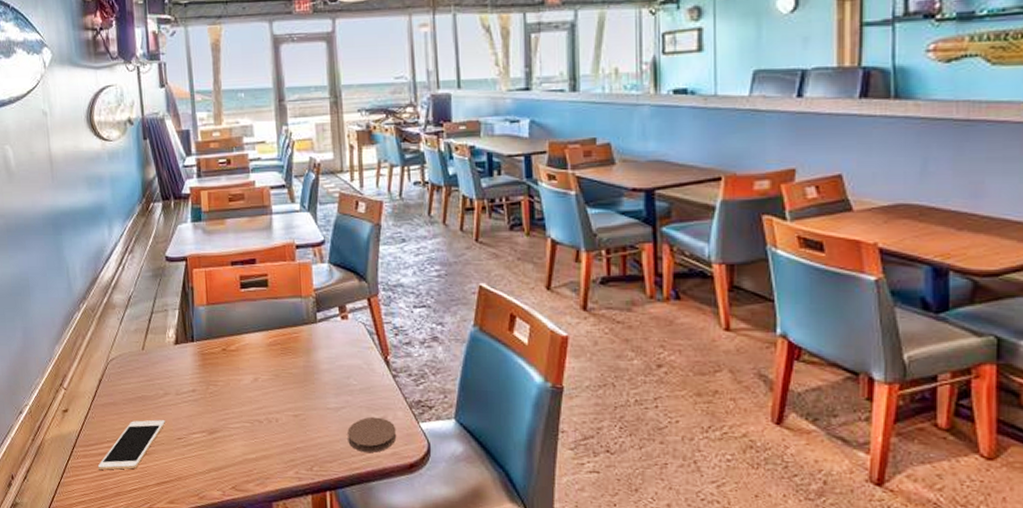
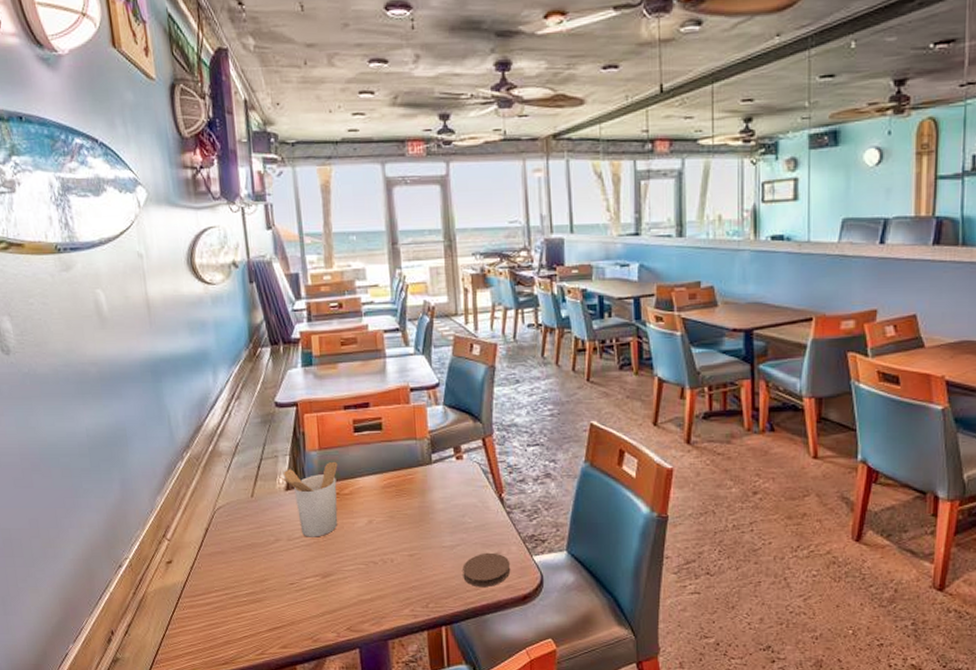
cell phone: present [97,419,165,470] -> none [205,566,277,619]
utensil holder: none [170,317,225,393] -> present [280,461,338,537]

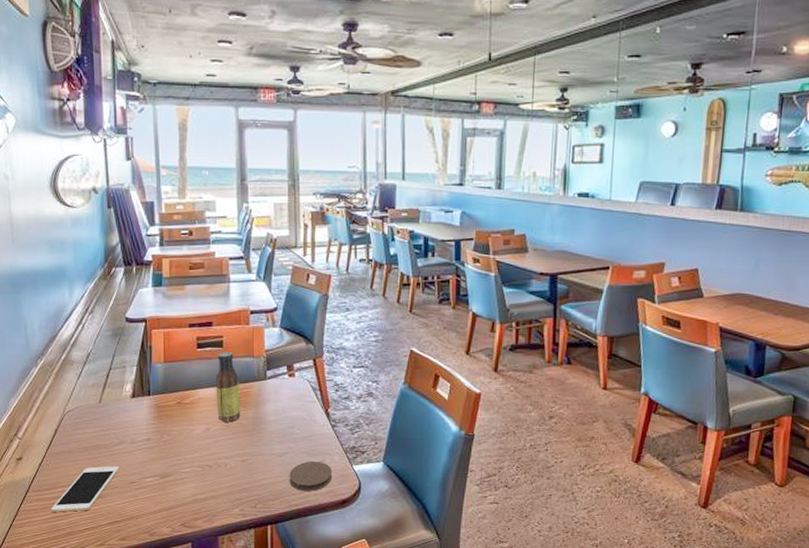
cell phone: none [205,566,277,619] -> present [50,466,119,512]
utensil holder: present [280,461,338,537] -> none [127,373,181,441]
sauce bottle: none [376,434,406,513] -> present [215,351,241,422]

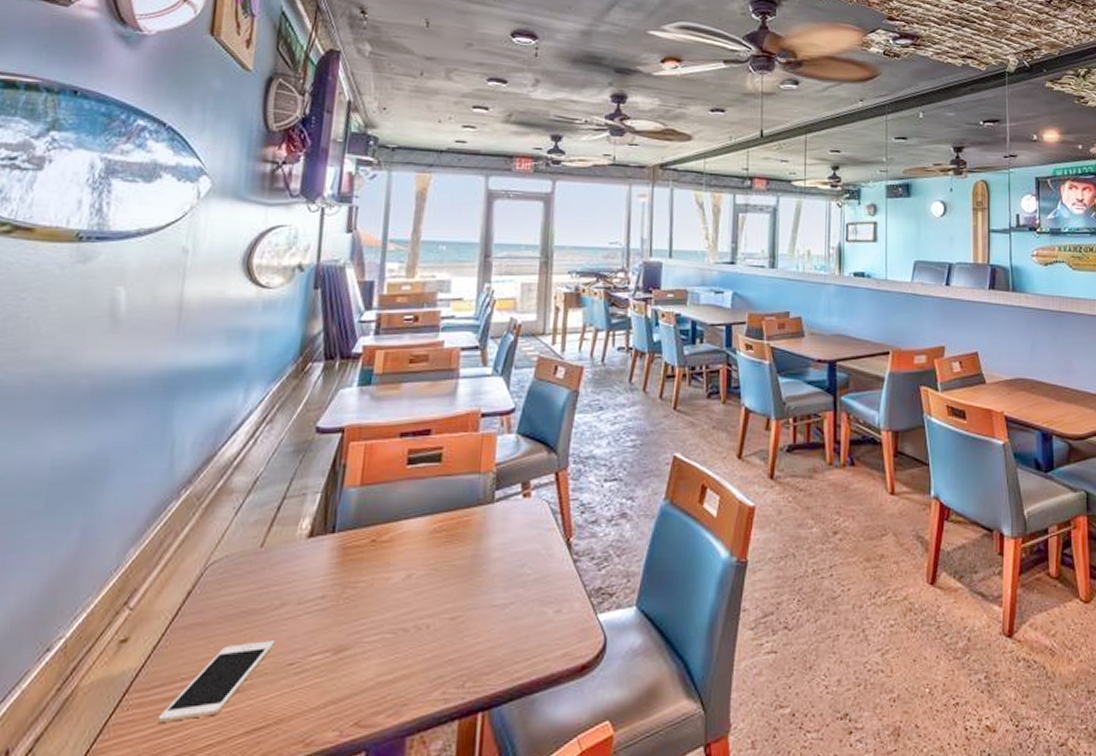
sauce bottle: present [215,351,241,422] -> none [424,467,458,565]
coaster: present [289,461,332,491] -> none [512,611,571,656]

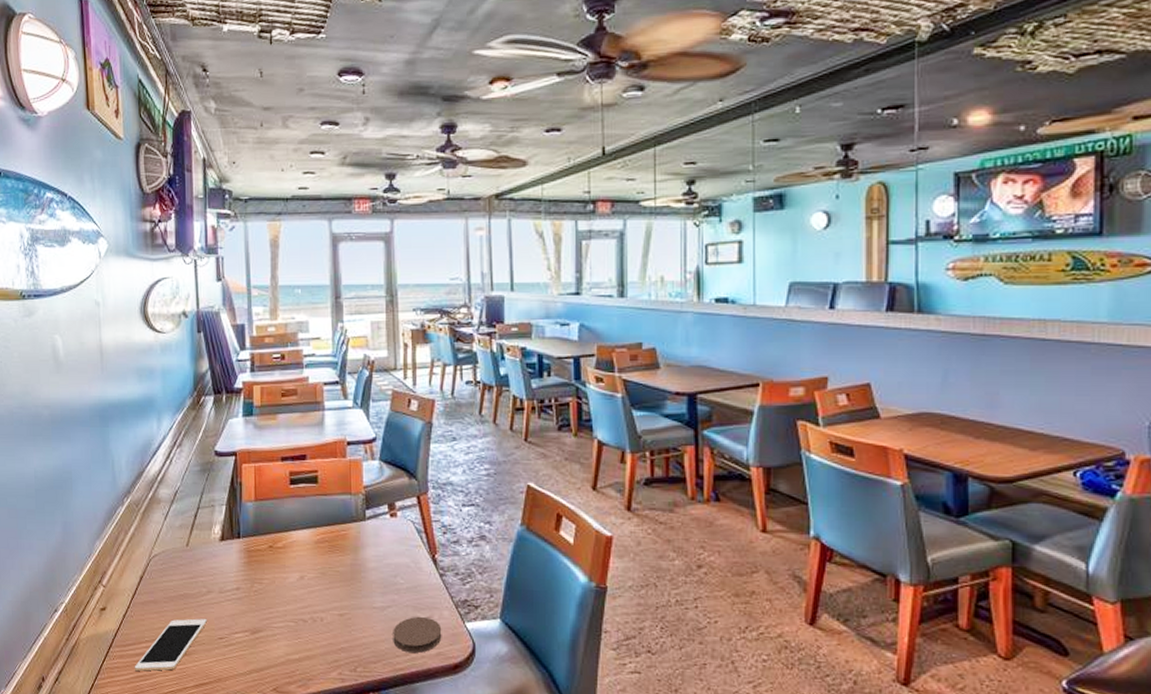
coaster: none [512,611,571,656] -> present [393,616,442,653]

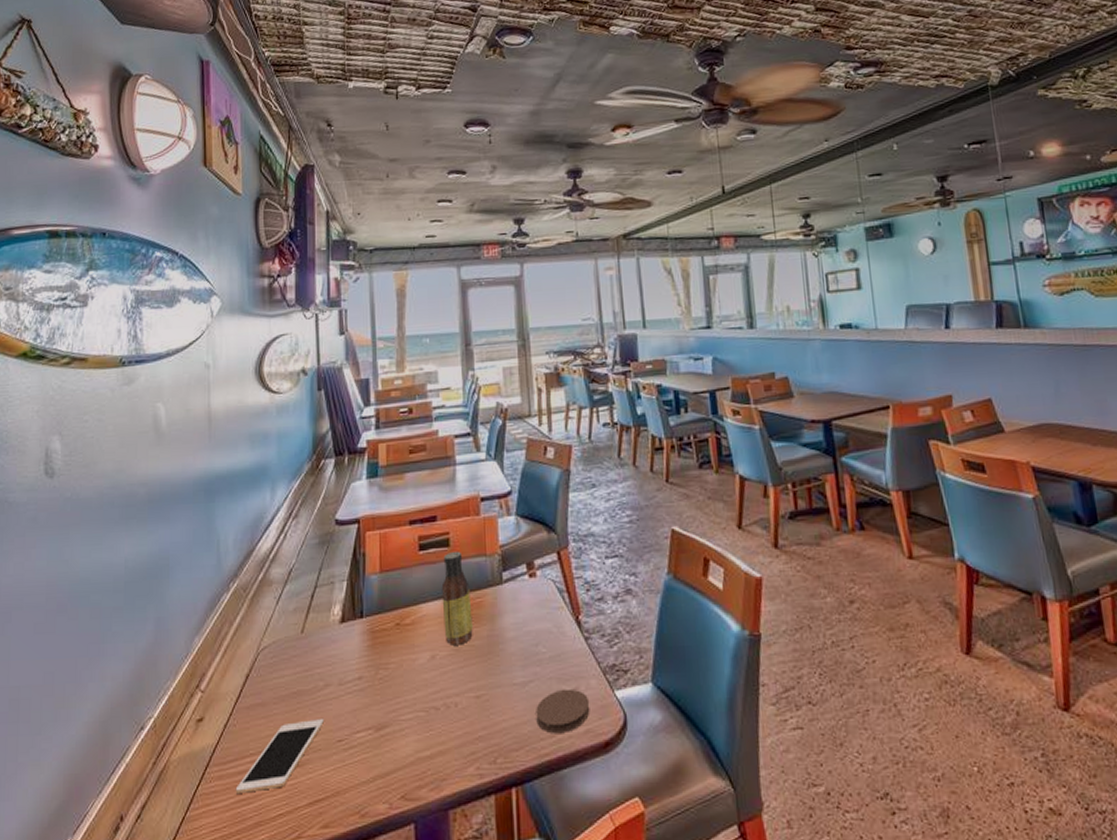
sauce bottle: none [310,487,338,570] -> present [441,551,473,646]

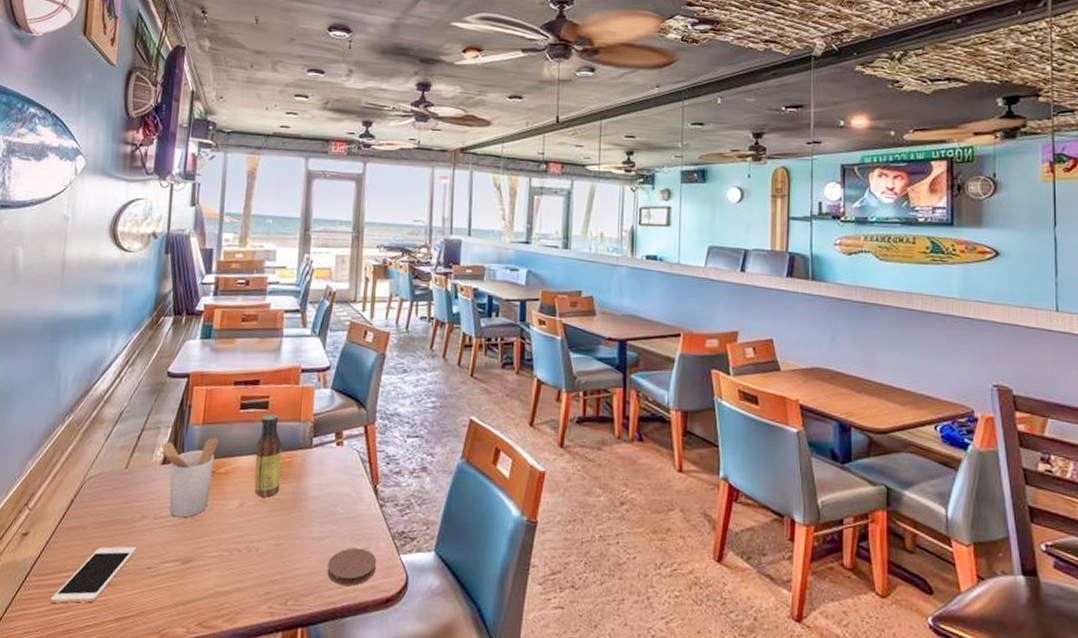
utensil holder: none [335,585,400,680] -> present [158,437,219,518]

